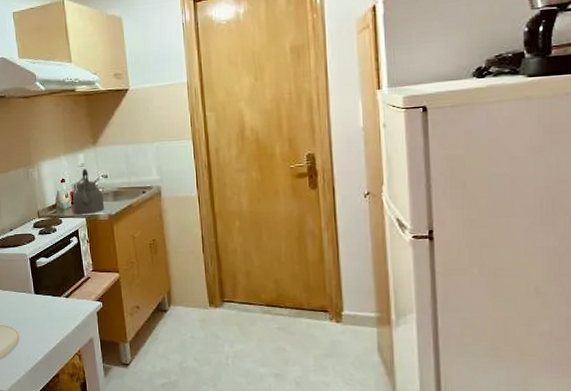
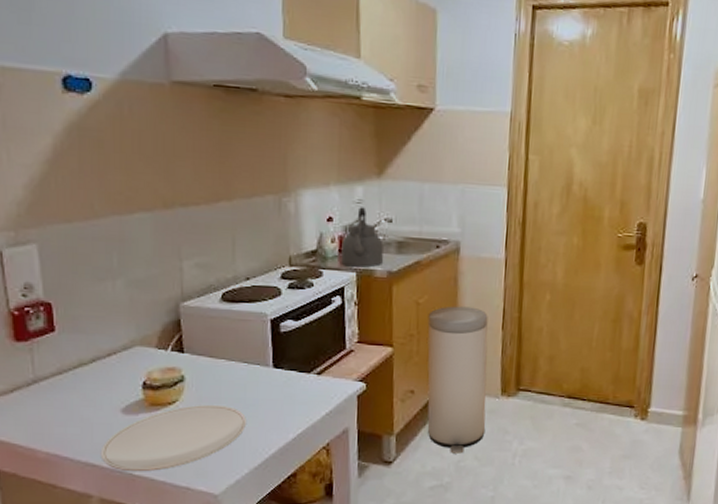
pedal bin: none [143,236,200,356] -> present [427,306,488,454]

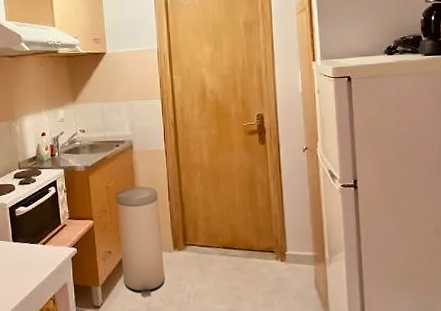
kettle: present [341,207,384,268] -> none [52,124,82,166]

